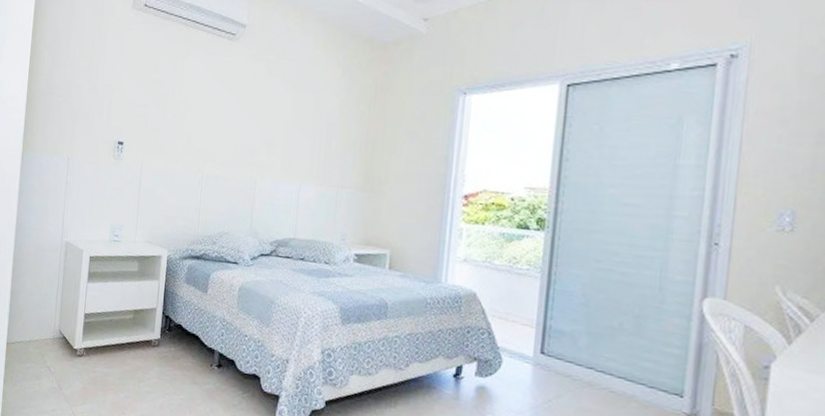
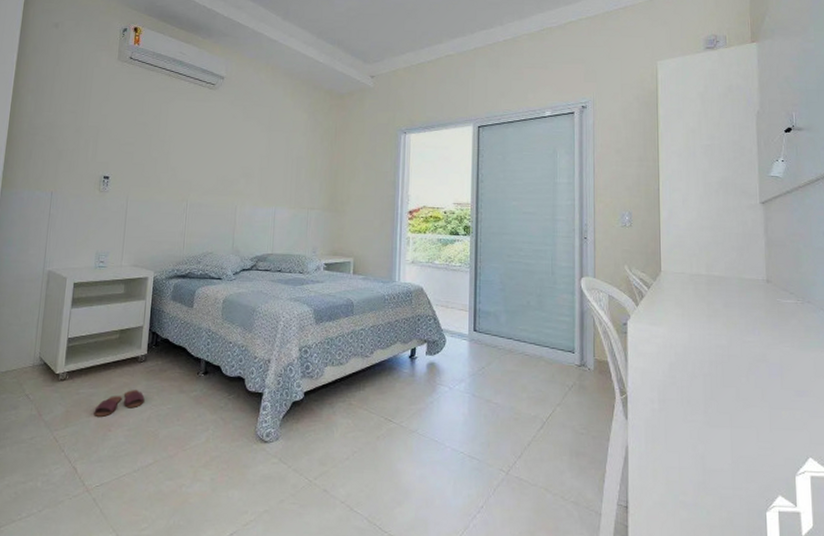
slippers: none [109,374,158,399] -> present [94,389,145,417]

